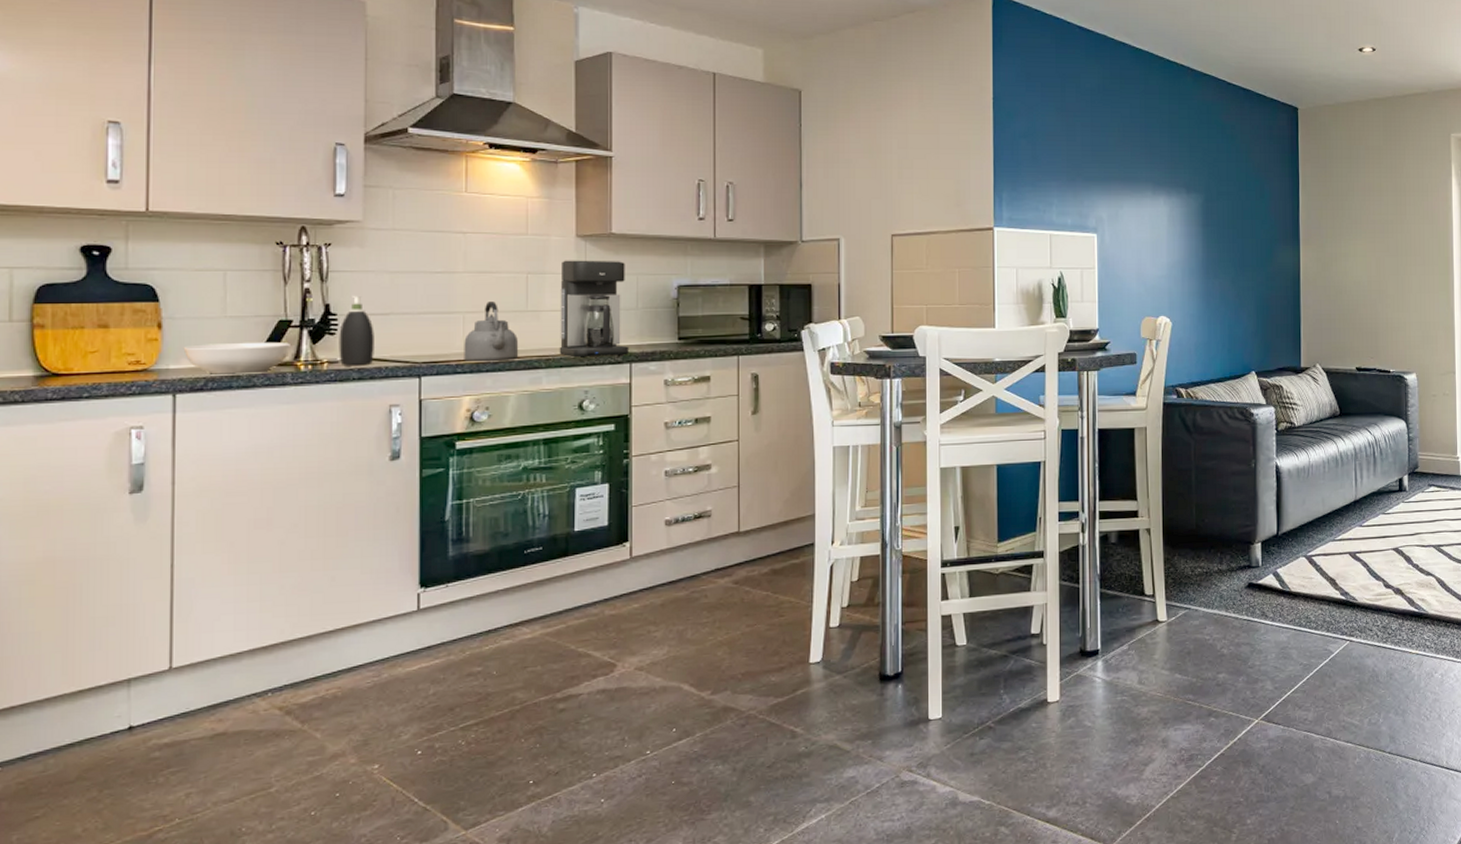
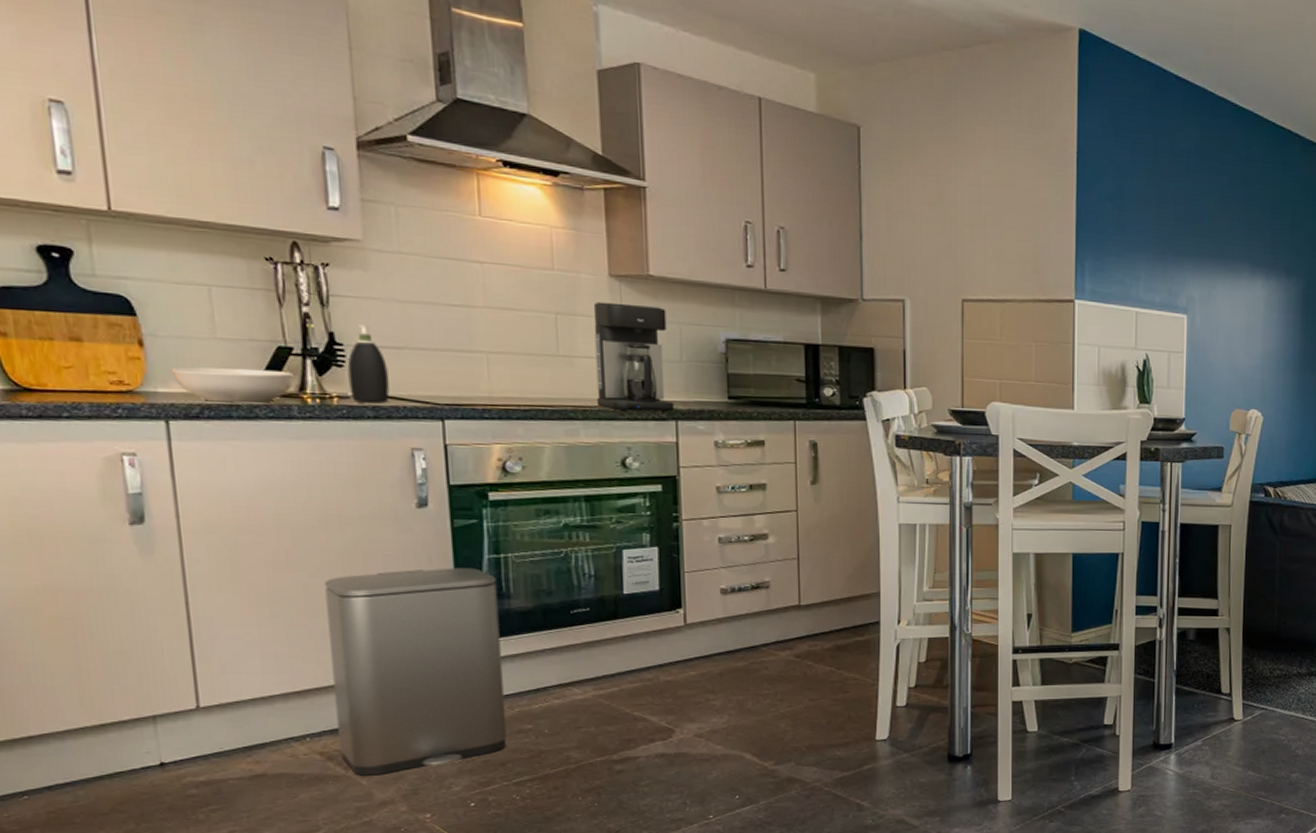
pedal bin: none [298,515,457,729] -> present [324,568,507,776]
kettle: present [464,302,519,362] -> none [489,342,552,410]

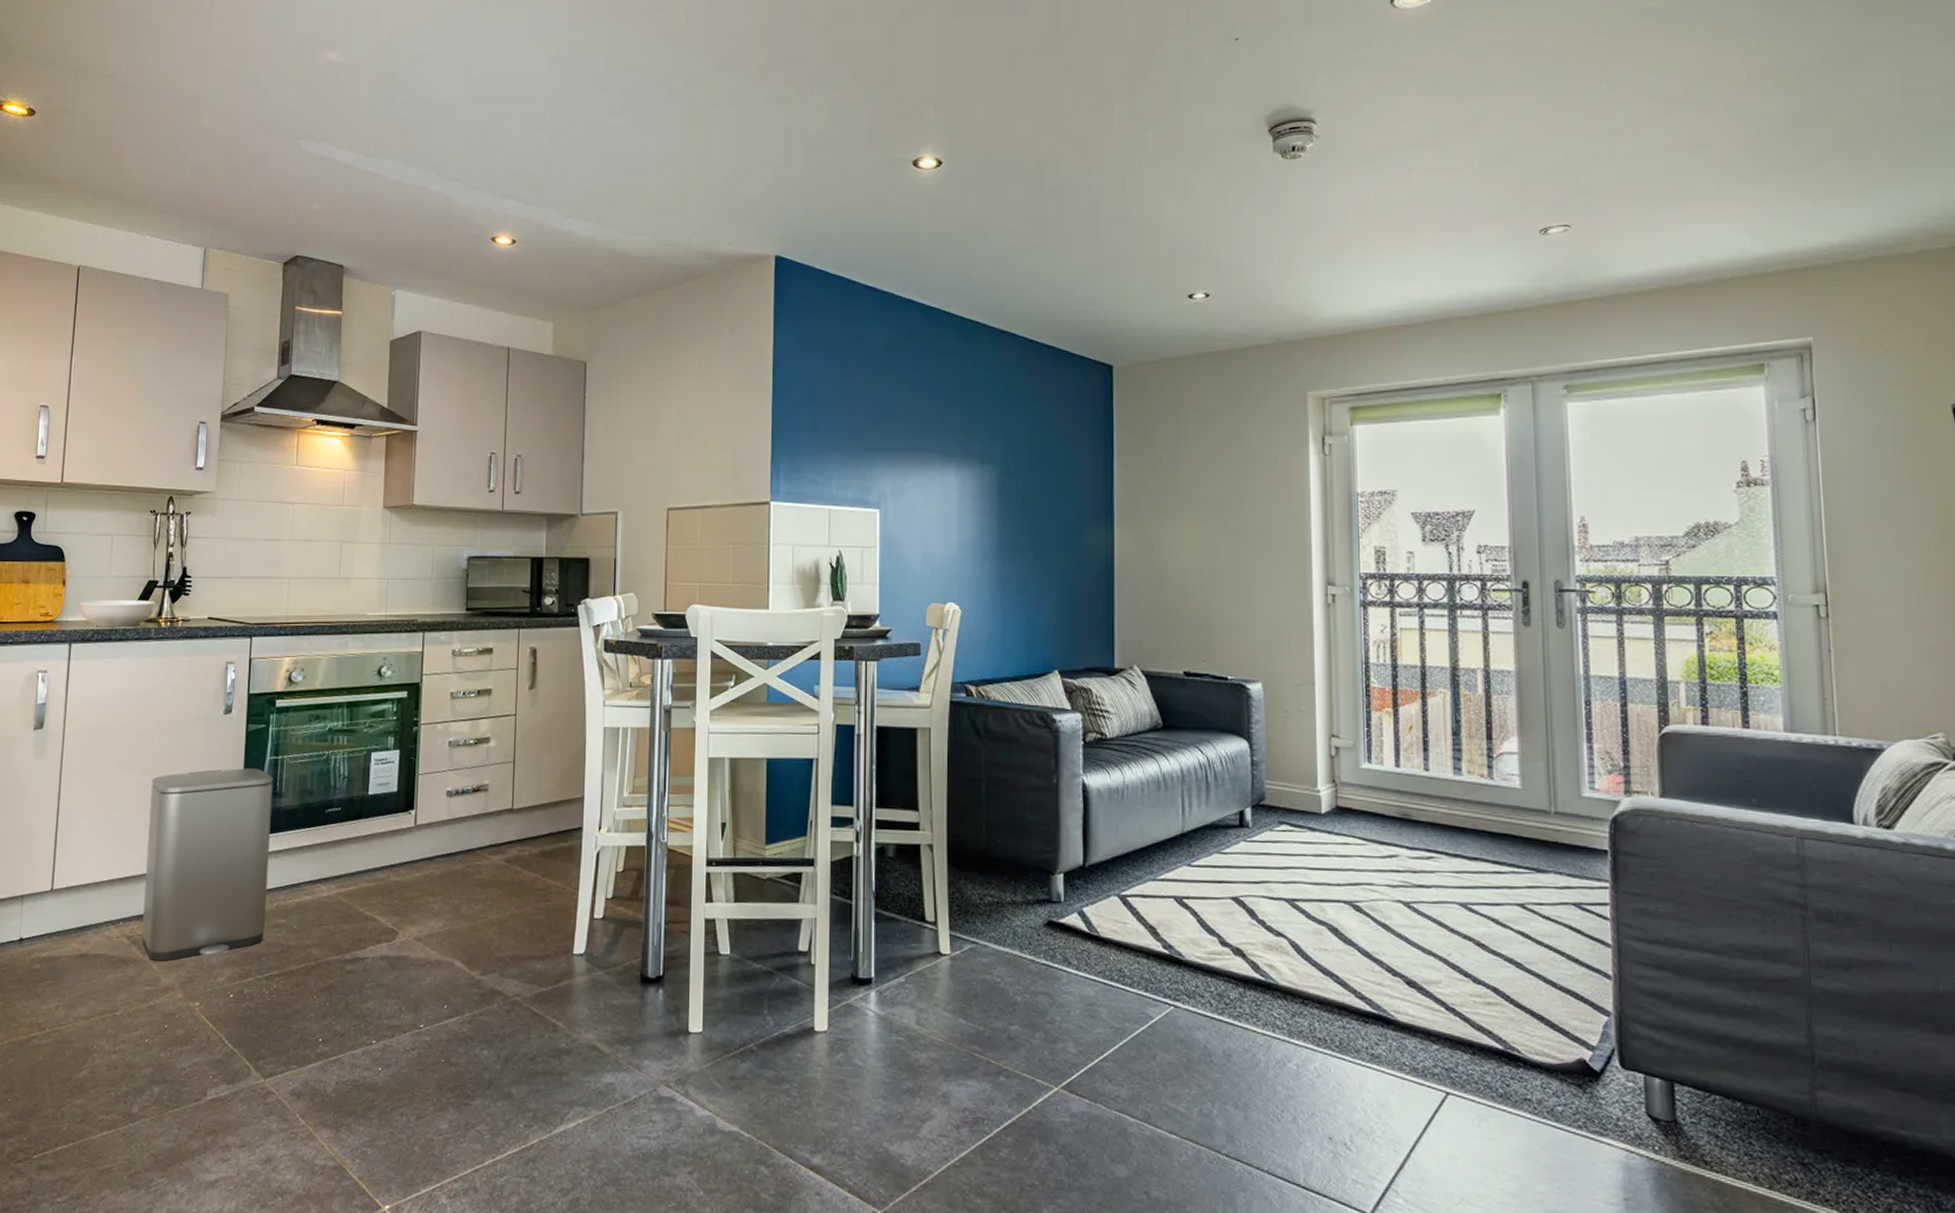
soap dispenser: present [347,324,390,405] -> none [190,559,219,626]
coffee maker: present [594,301,675,413] -> none [364,530,424,625]

